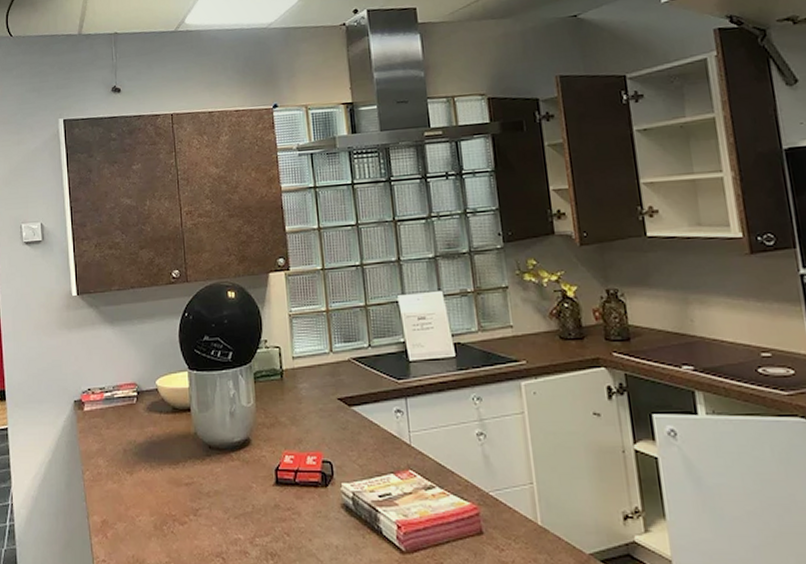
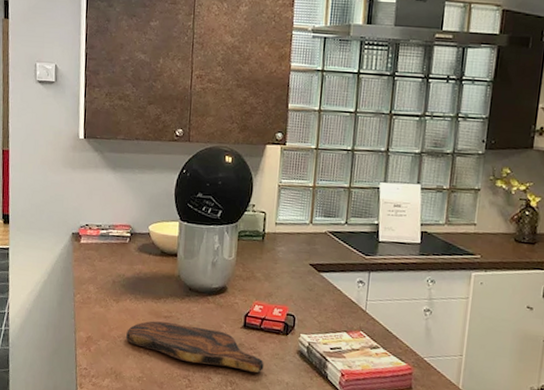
cutting board: none [145,489,307,539] -> present [126,321,264,373]

